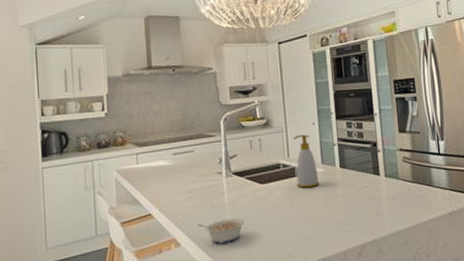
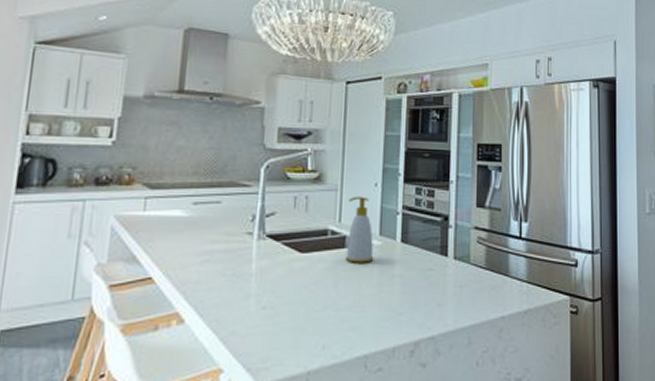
legume: present [197,218,245,244] -> none [210,293,273,324]

